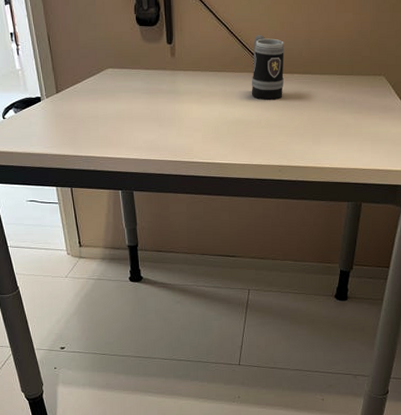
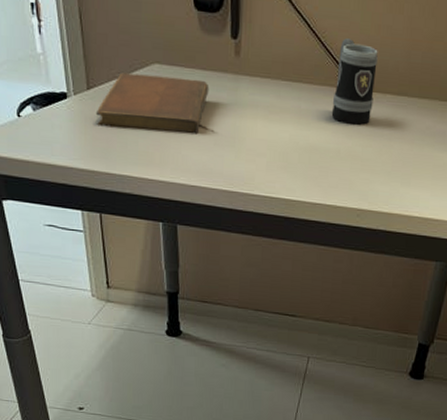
notebook: none [64,77,153,120] -> present [95,72,210,135]

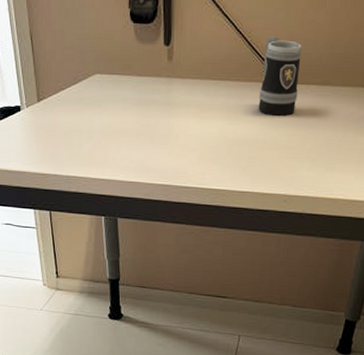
notebook: present [95,72,210,135] -> none [45,84,145,135]

